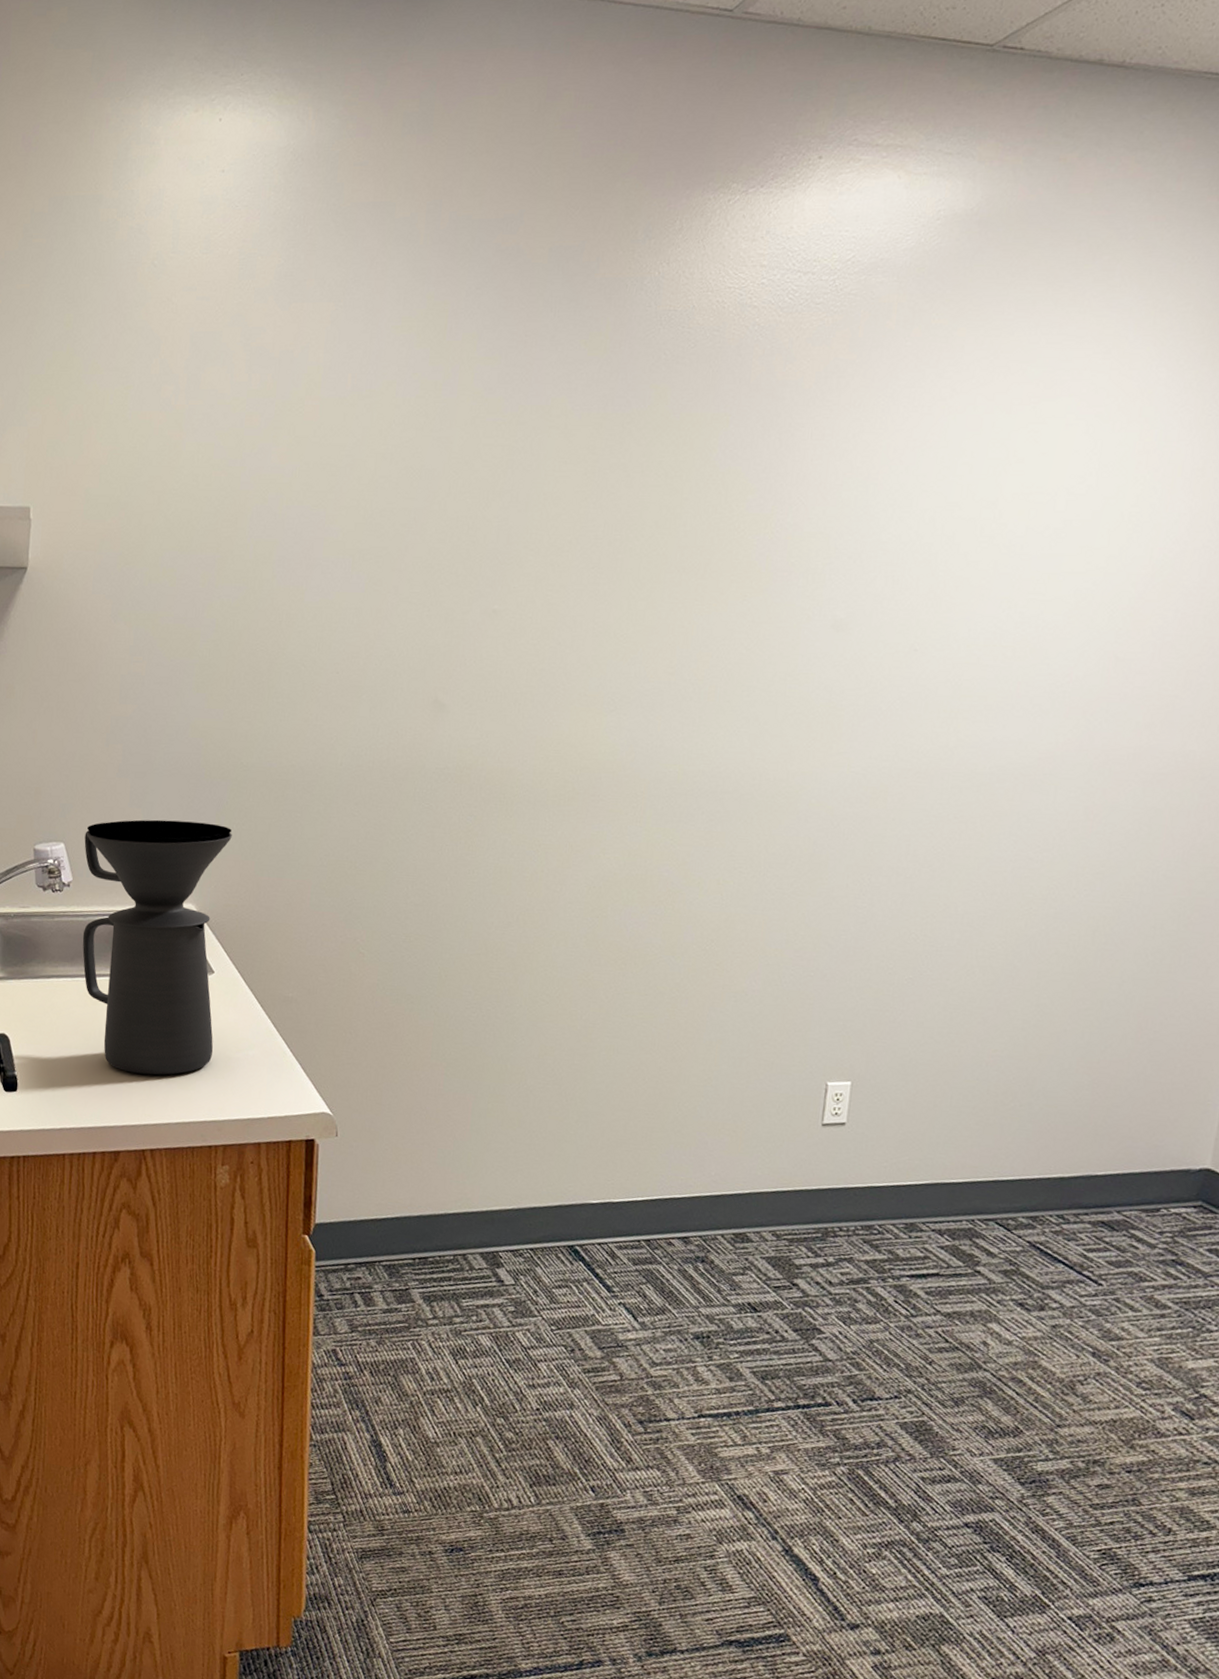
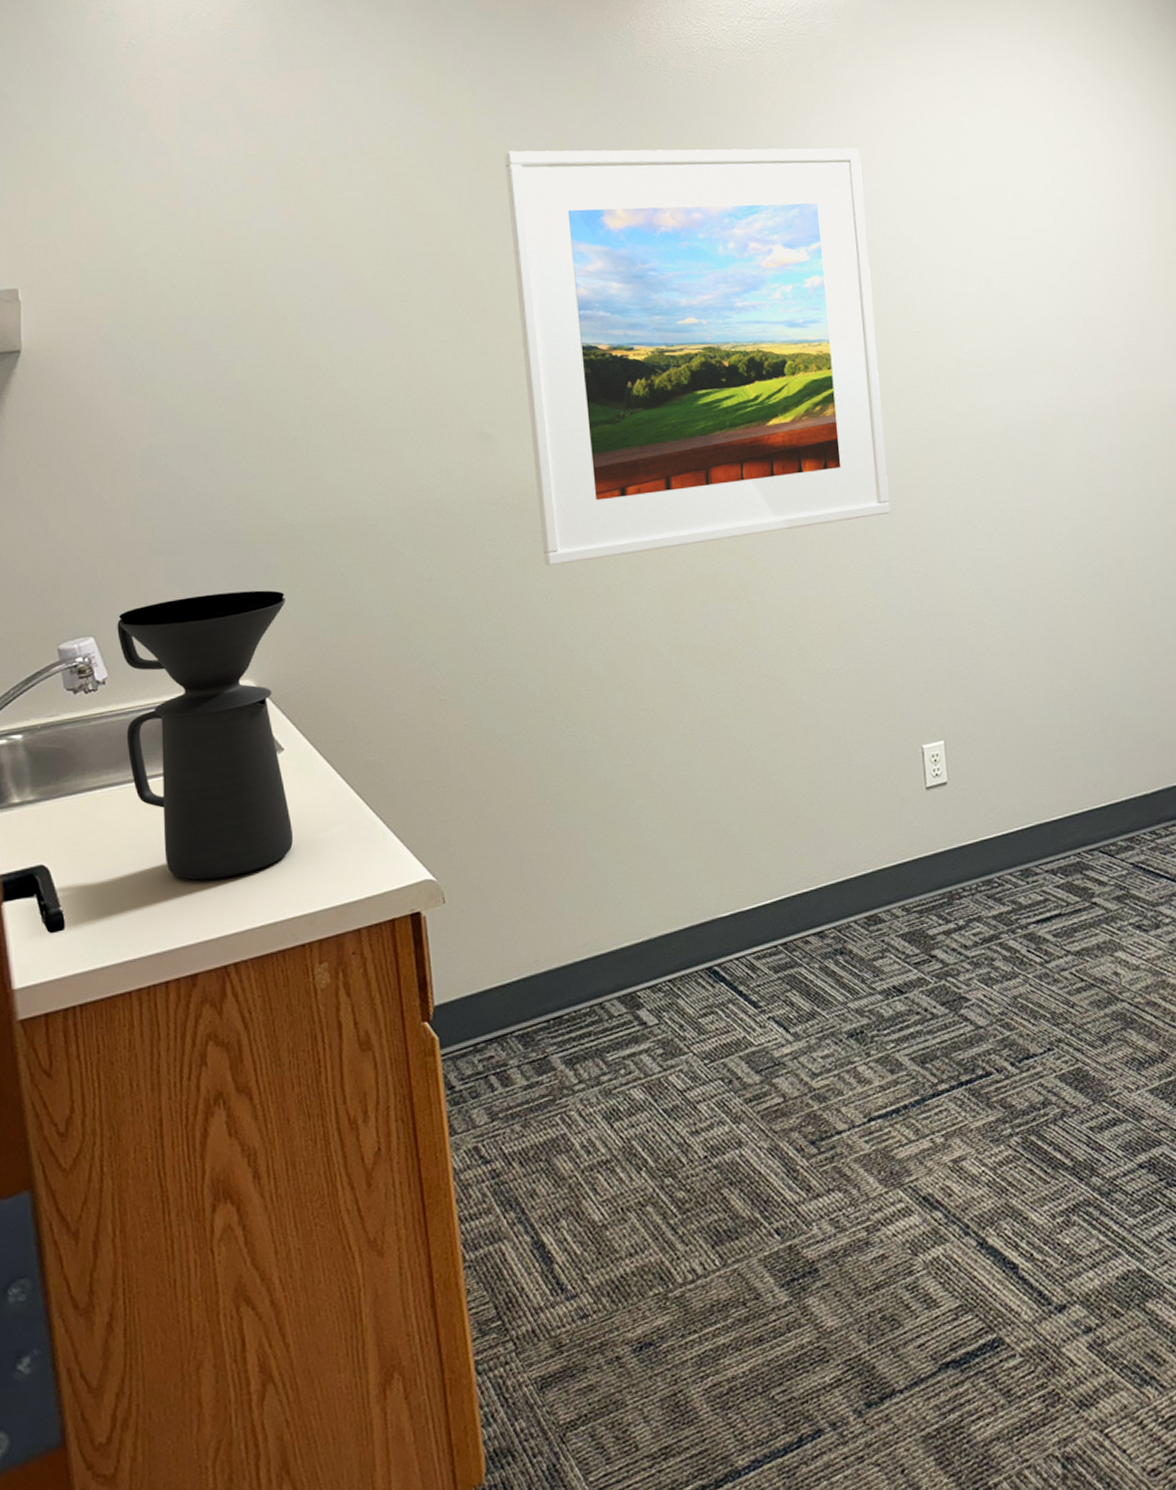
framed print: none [476,406,892,843] -> present [504,148,891,566]

